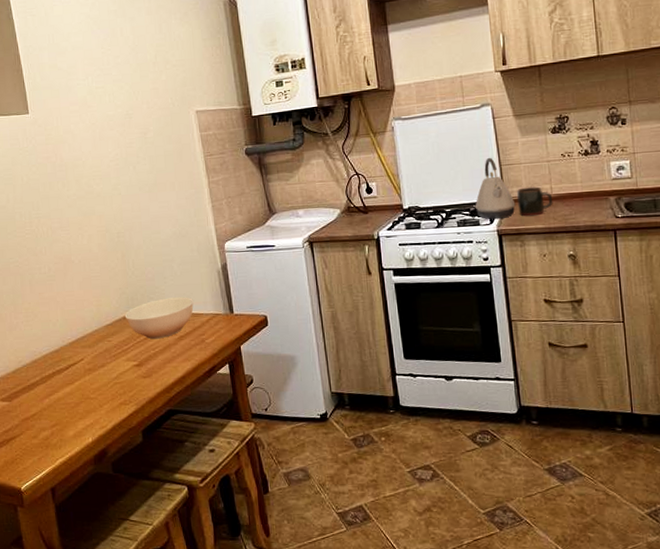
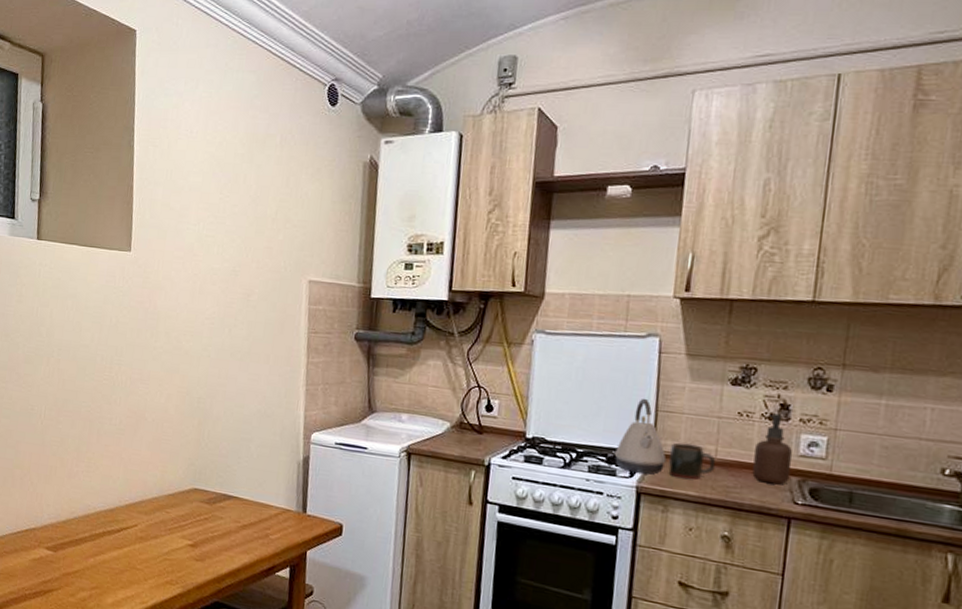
bowl: present [124,297,194,339] -> none [188,479,265,523]
soap dispenser: none [579,149,609,206] -> present [752,413,792,485]

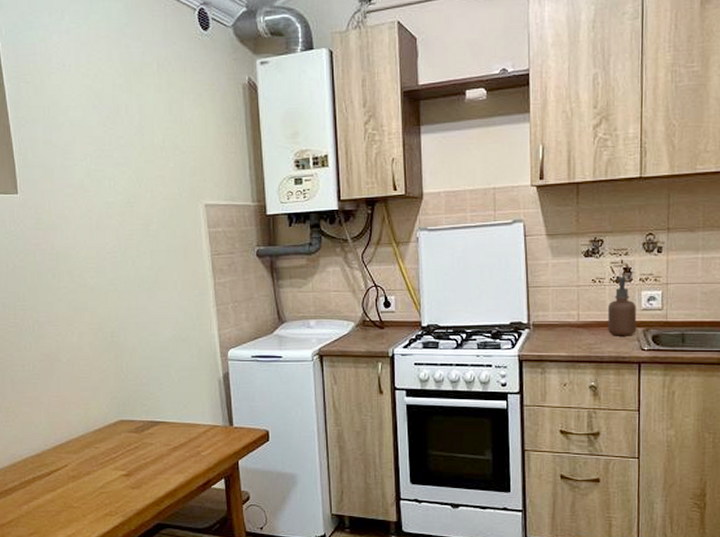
kettle: present [614,398,667,474] -> none [497,277,540,343]
mug: present [668,442,716,479] -> none [541,311,579,342]

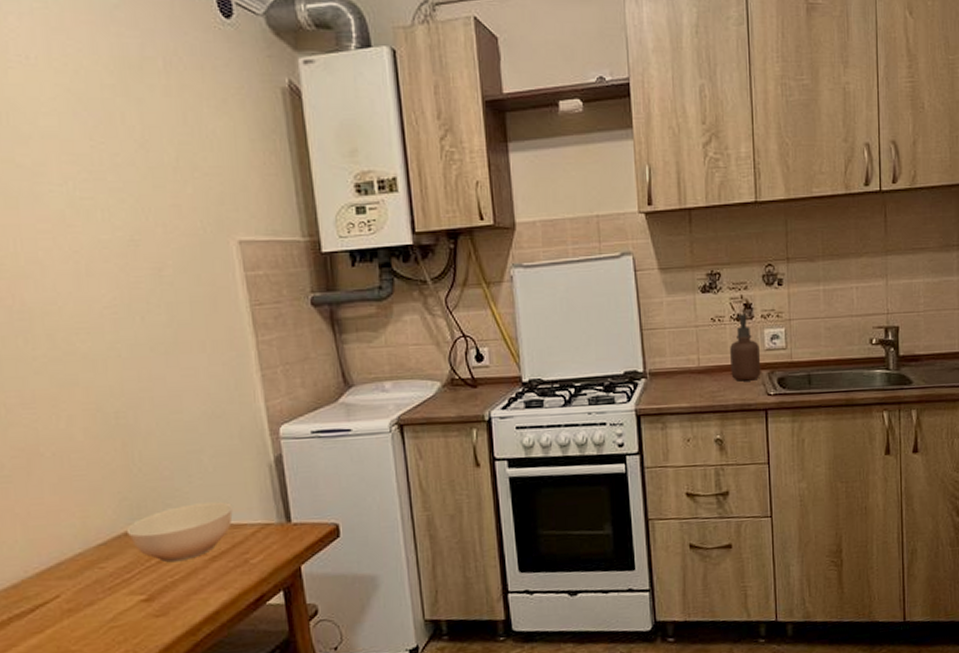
bowl: none [115,405,190,447] -> present [126,501,233,562]

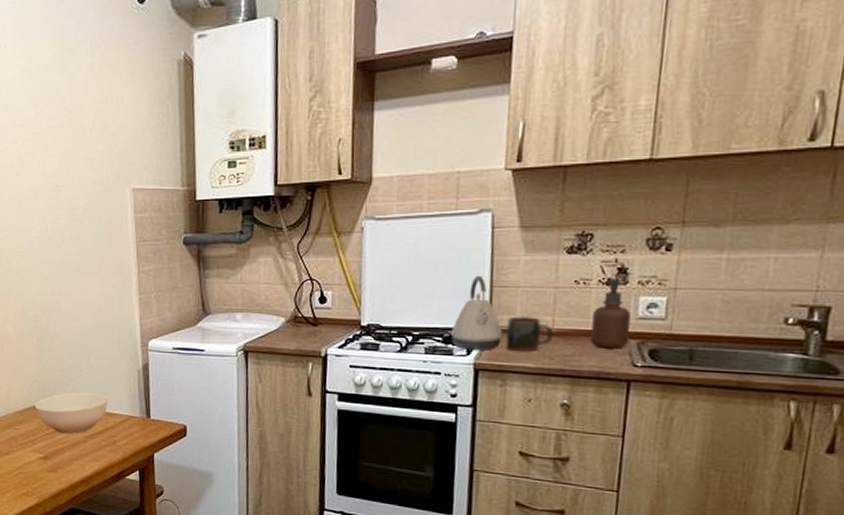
kettle: none [610,319,658,396] -> present [450,275,503,350]
mug: none [659,356,700,392] -> present [505,315,554,351]

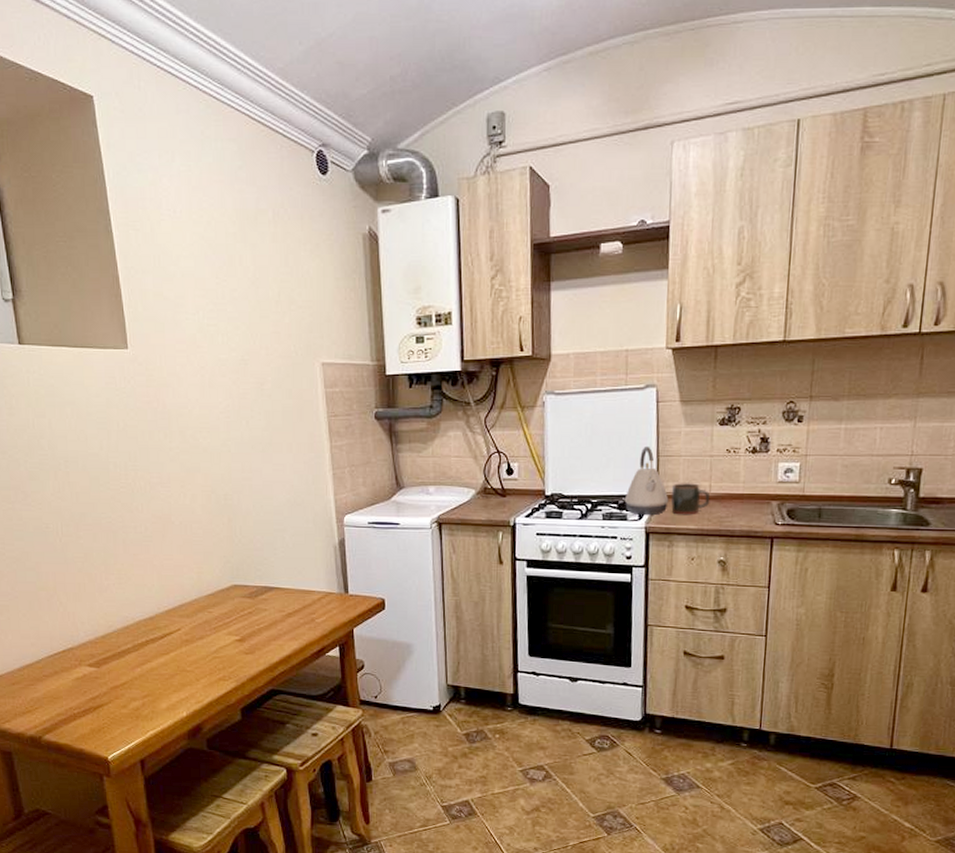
bowl: present [34,392,108,434] -> none [228,571,305,613]
soap dispenser: present [590,278,631,349] -> none [741,447,772,510]

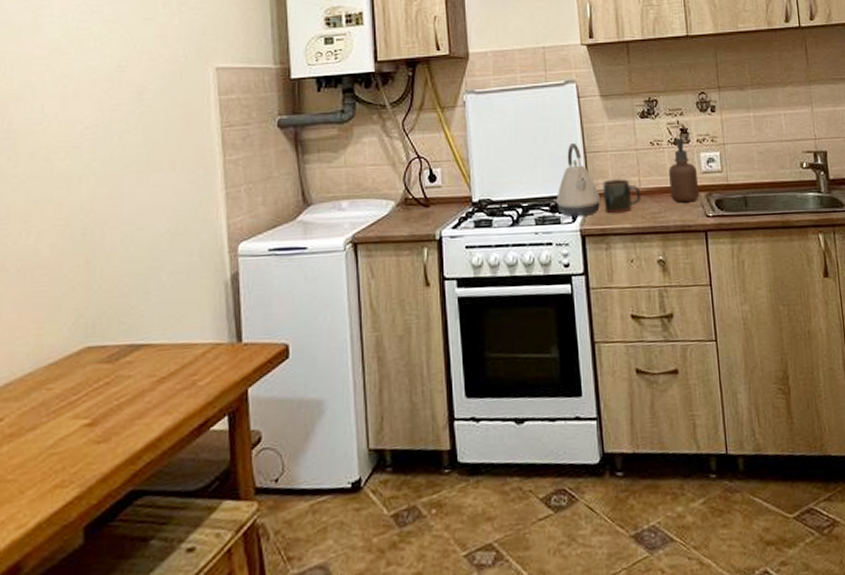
soap dispenser: none [741,447,772,510] -> present [669,138,700,203]

